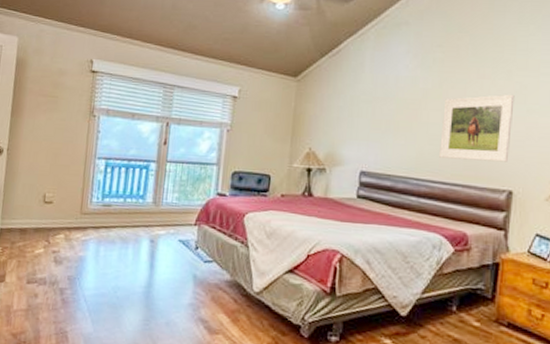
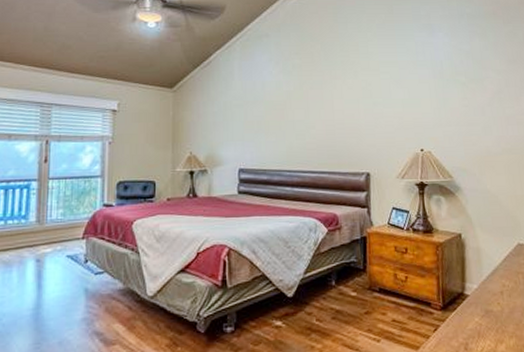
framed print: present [439,94,515,162] -> none [305,91,364,150]

